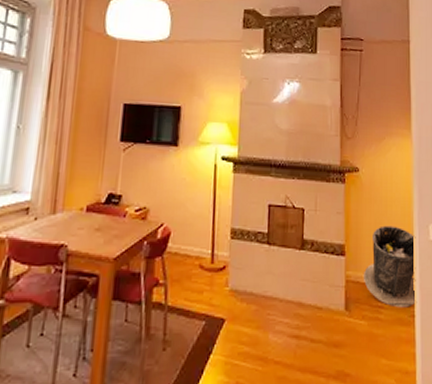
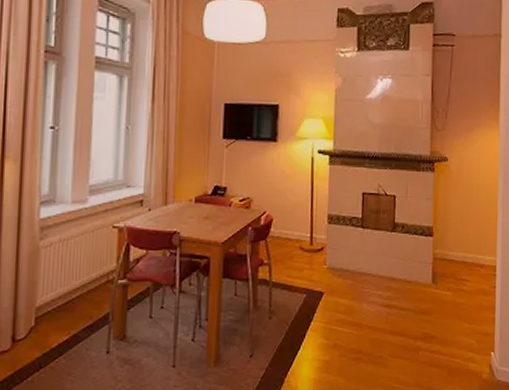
trash can: present [364,225,417,308] -> none [450,209,500,280]

